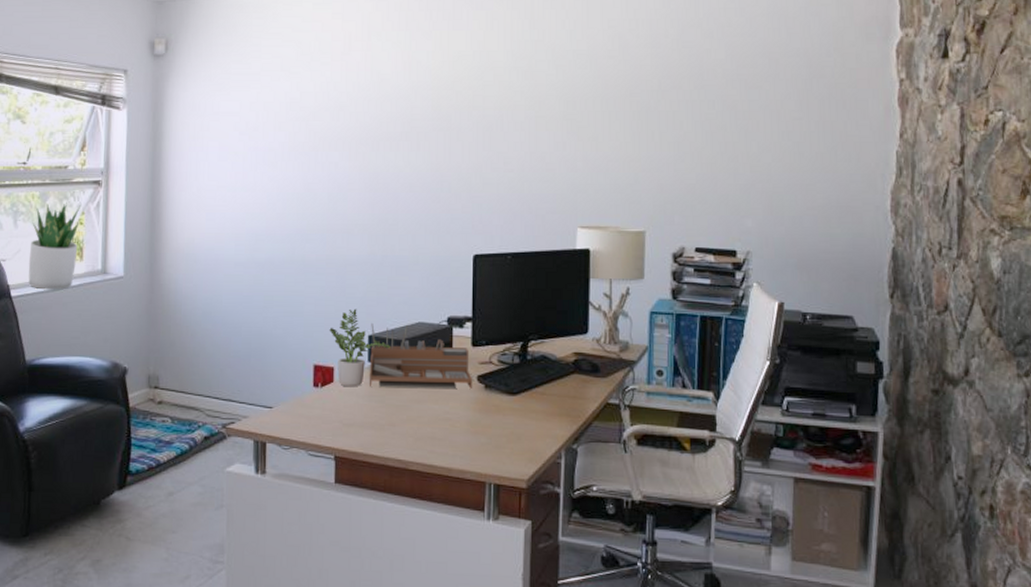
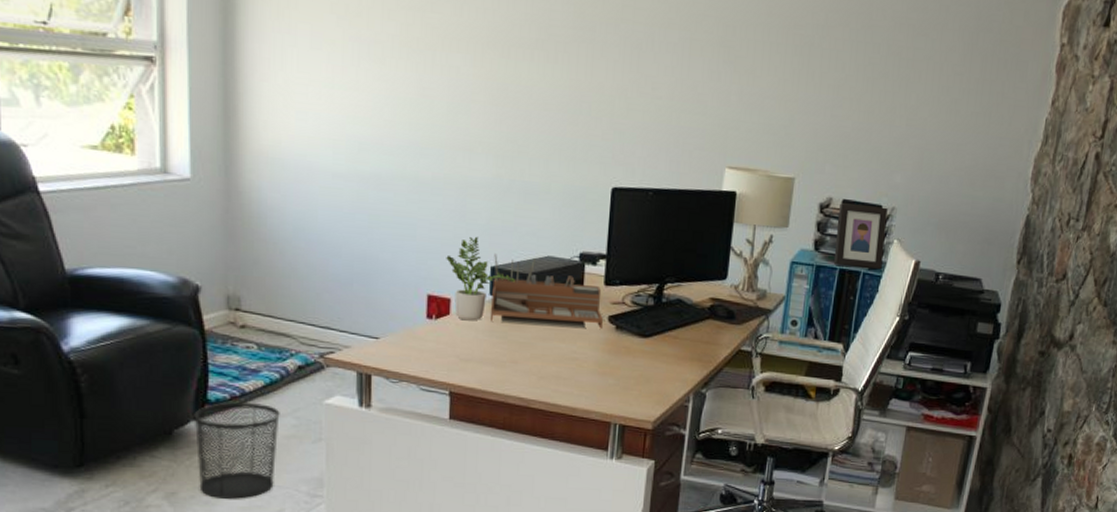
planter: present [28,201,82,290] -> none [60,79,129,189]
waste bin: none [117,473,189,566] -> present [194,402,280,499]
picture frame: none [693,251,744,314] -> present [834,203,888,270]

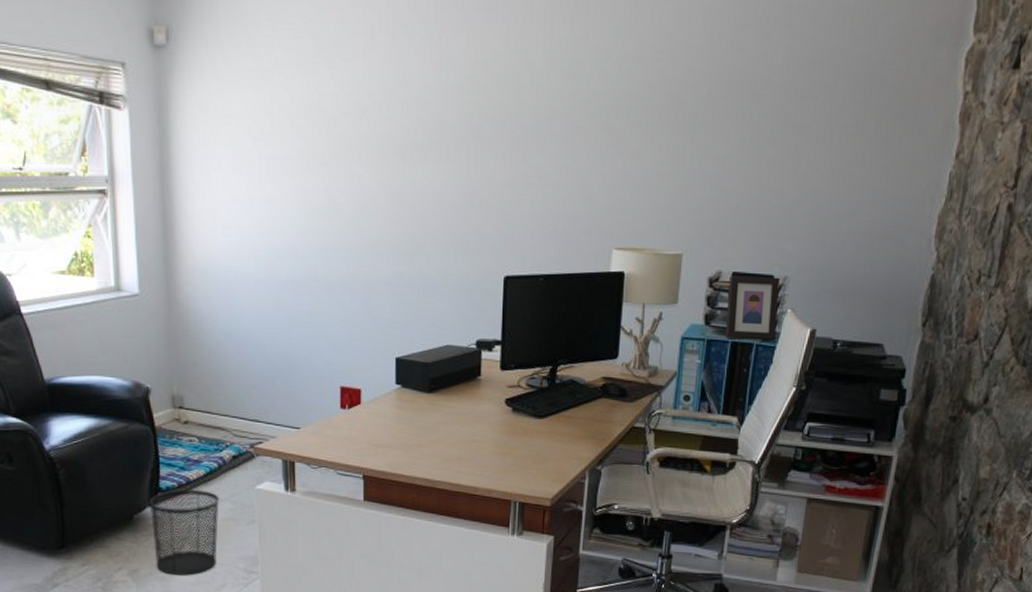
potted plant: present [446,236,515,321] -> none [356,330,418,409]
desk organizer: present [491,254,603,329] -> none [397,346,500,412]

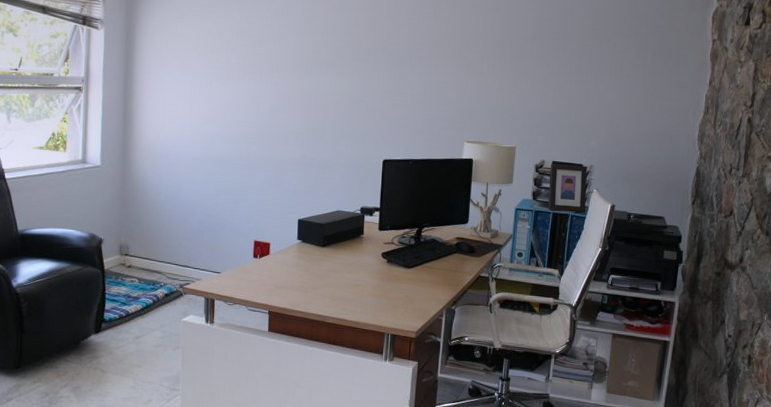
waste bin: present [149,490,219,575] -> none [94,321,152,392]

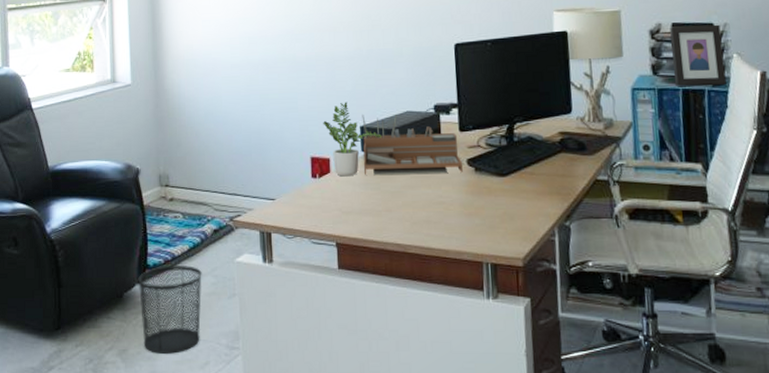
waste bin: none [94,321,152,392] -> present [138,265,202,354]
potted plant: none [267,198,315,259] -> present [323,102,382,177]
desk organizer: none [298,210,378,262] -> present [362,113,463,175]

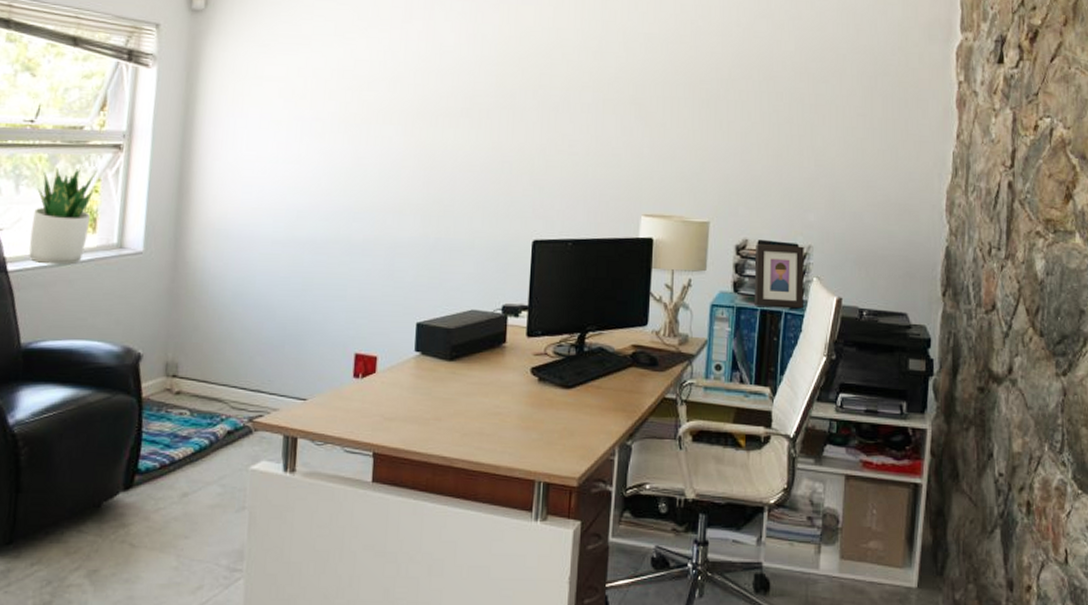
planter: none [46,18,90,101] -> present [29,166,98,265]
waste bin: present [138,265,202,354] -> none [121,471,207,576]
potted plant: present [323,102,382,177] -> none [374,294,440,379]
desk organizer: present [362,113,463,175] -> none [415,310,526,381]

